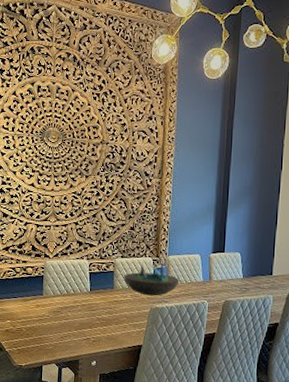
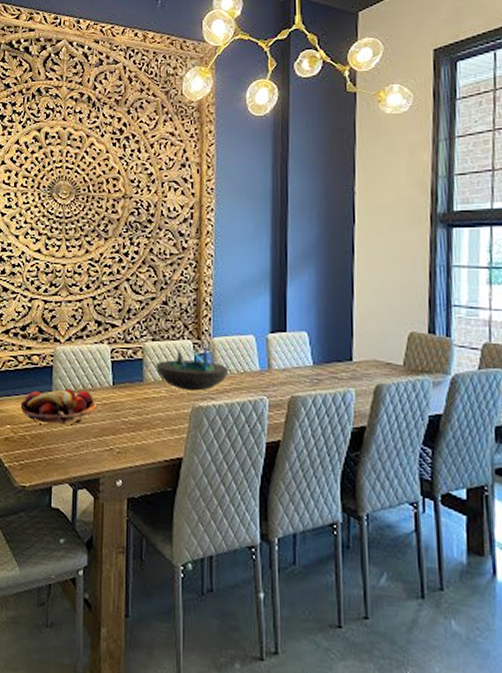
fruit basket: none [18,293,77,321] -> present [20,388,97,426]

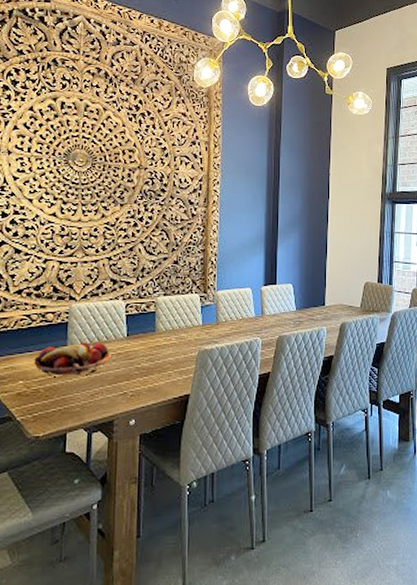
decorative bowl: present [156,345,229,391] -> none [167,297,230,337]

